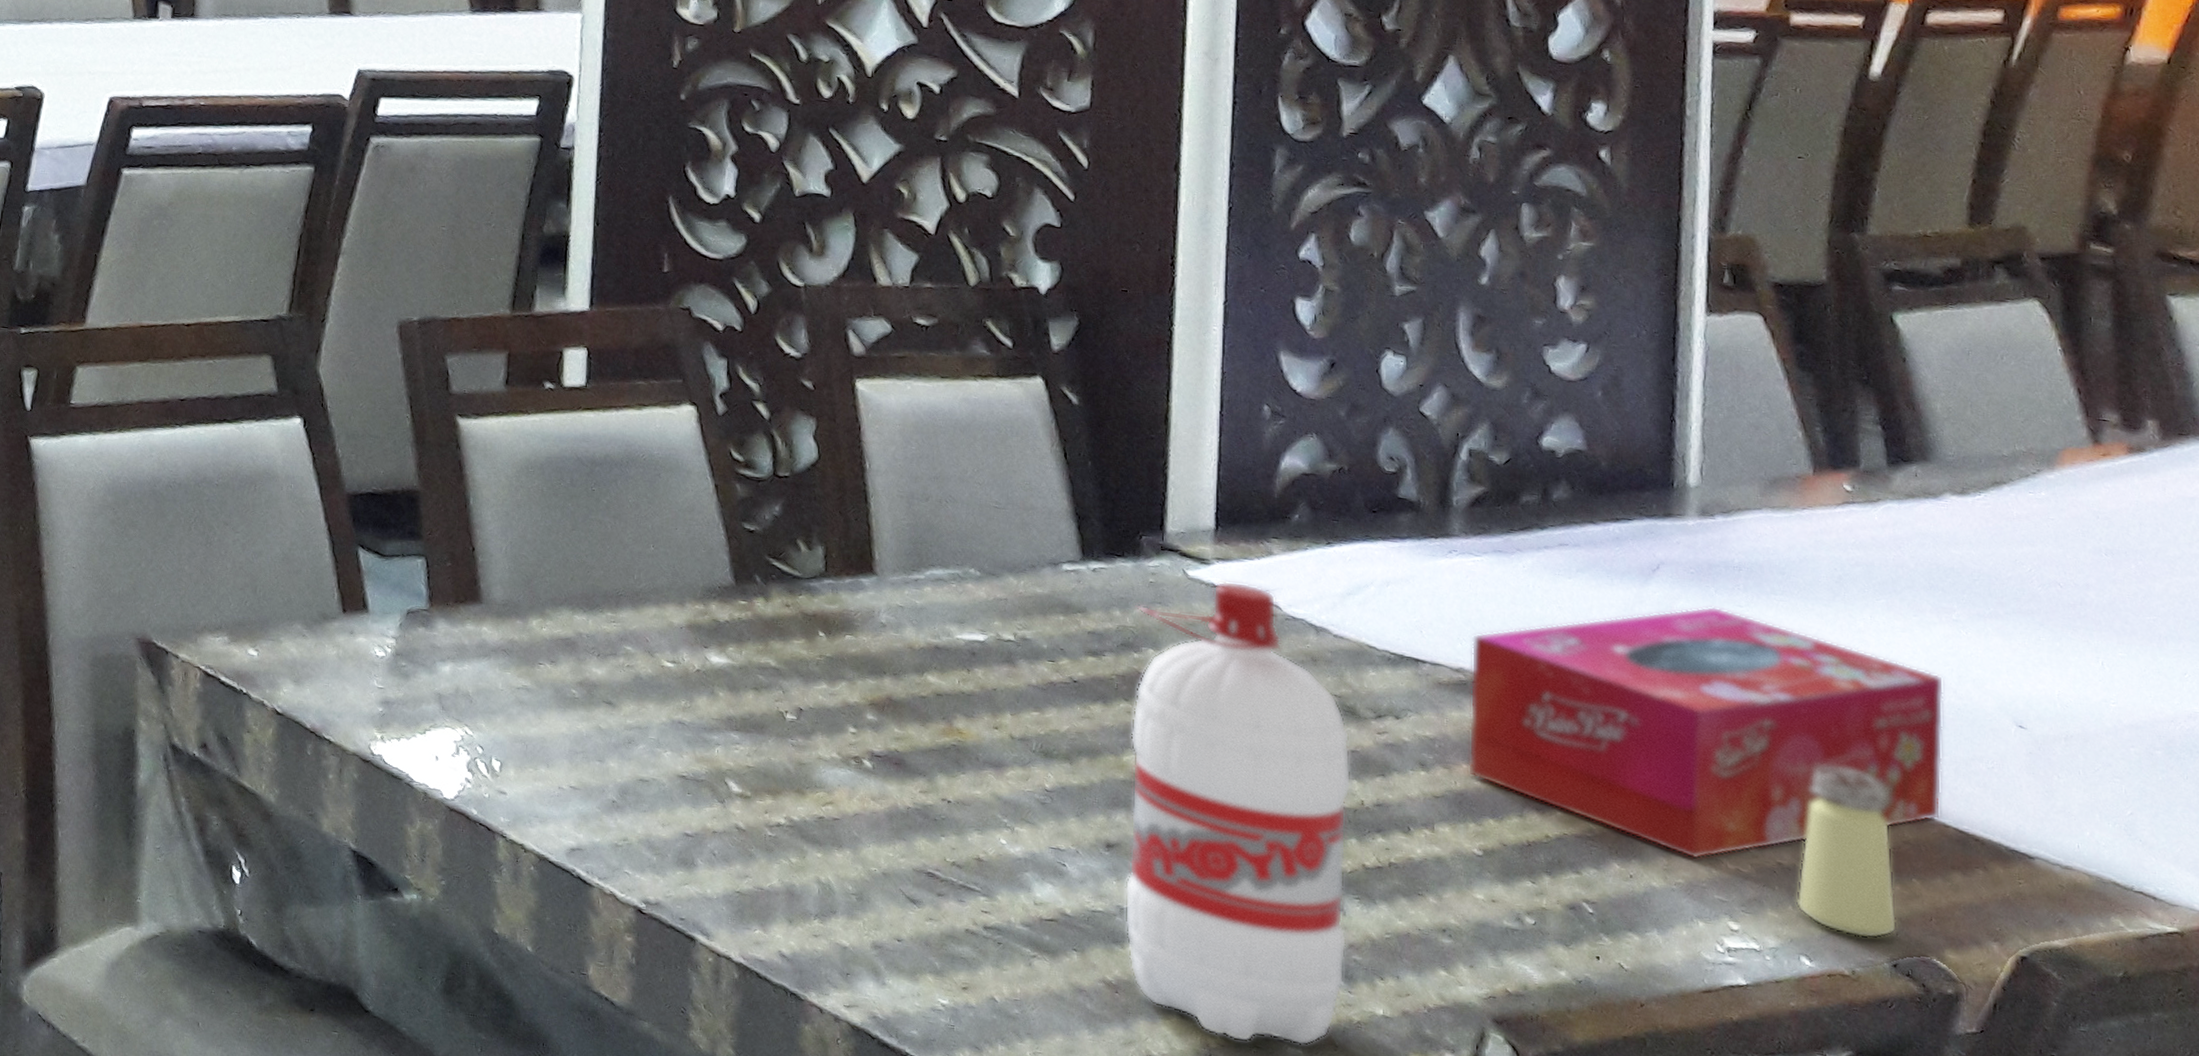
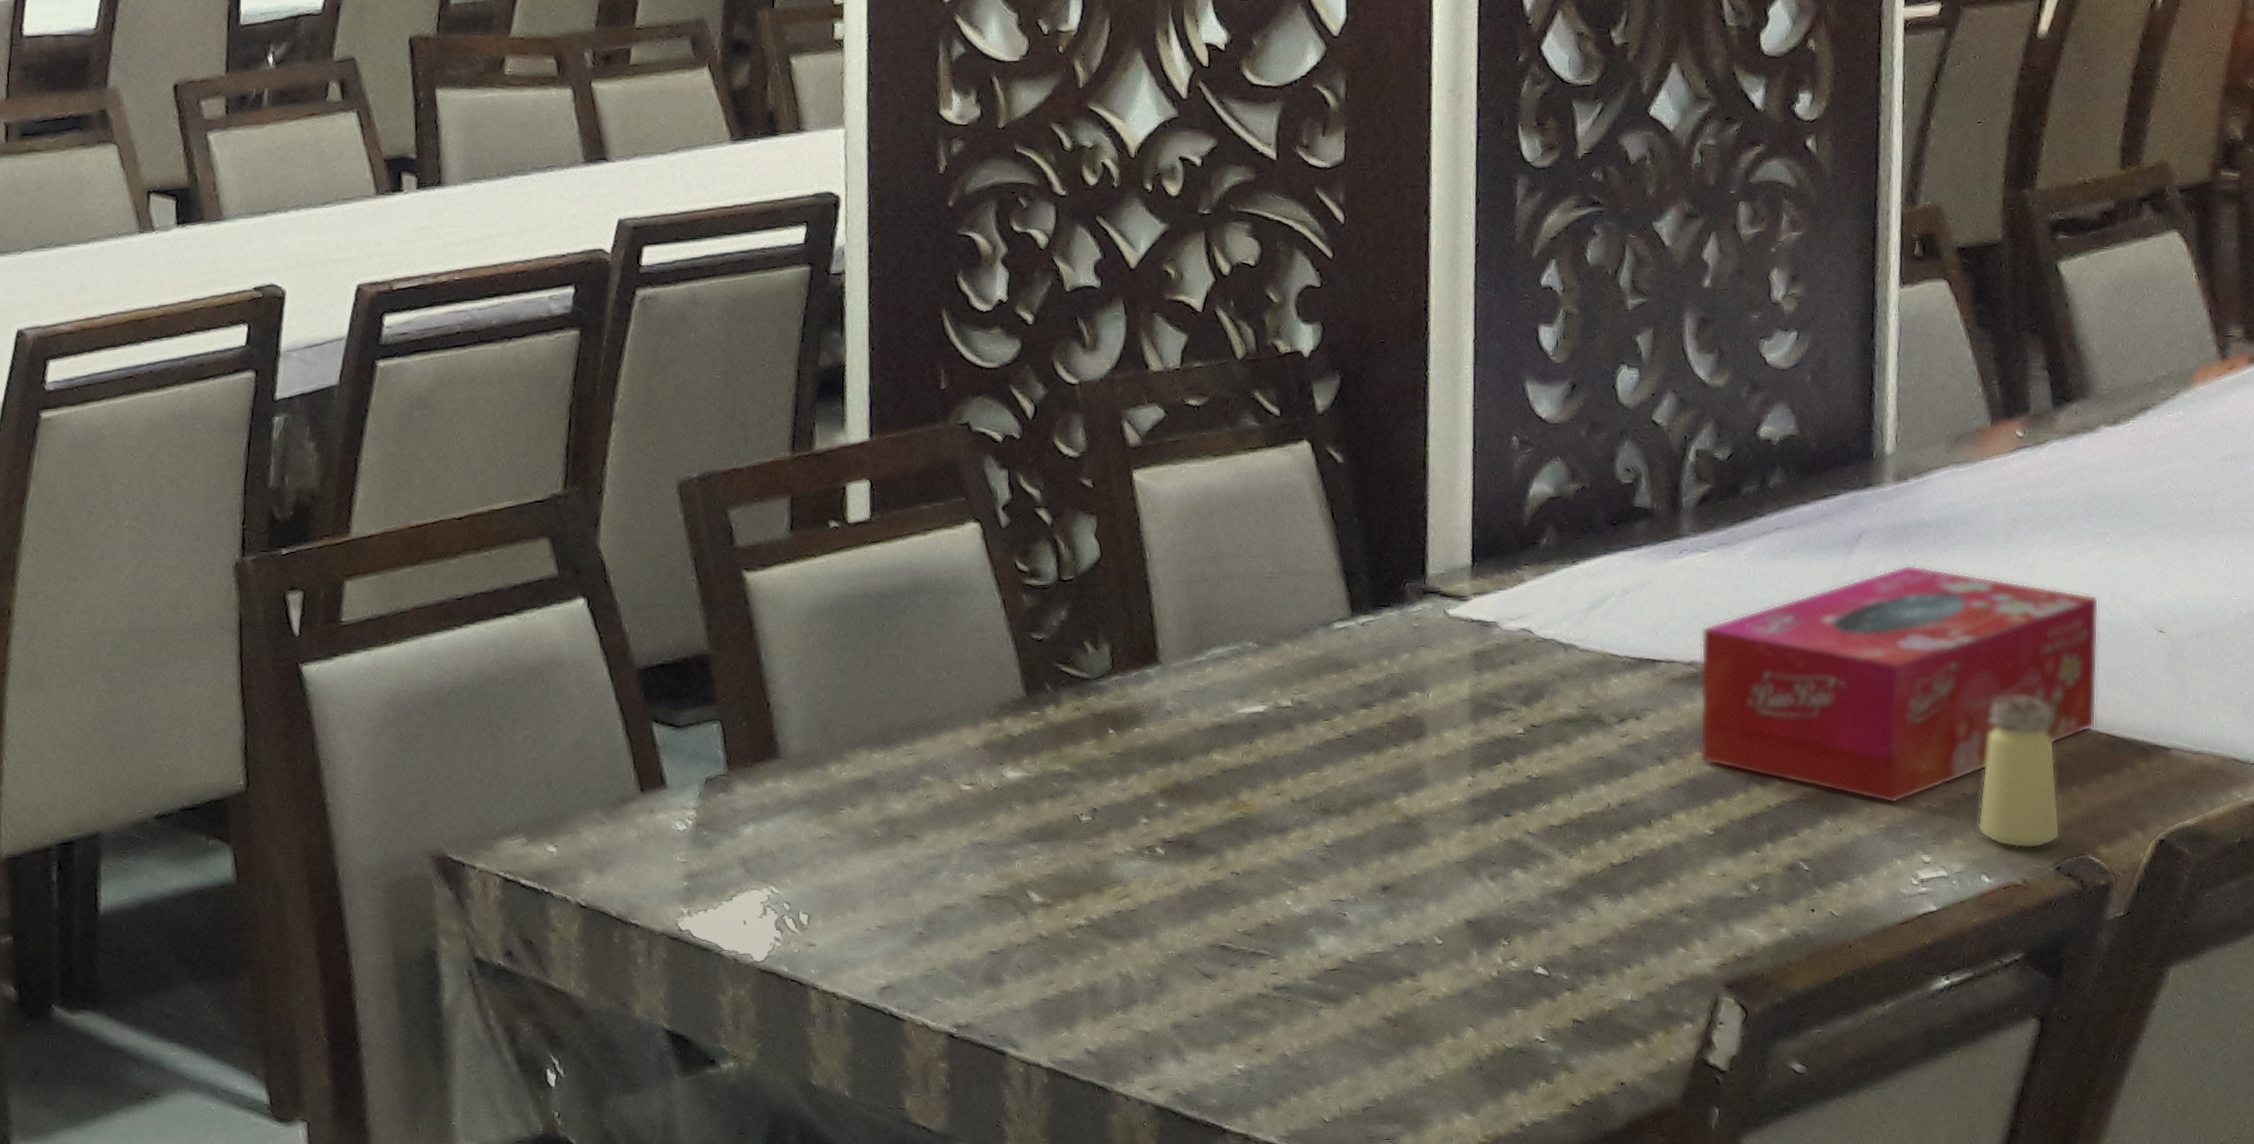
water bottle: present [1125,580,1351,1046] -> none [1400,613,1599,1050]

